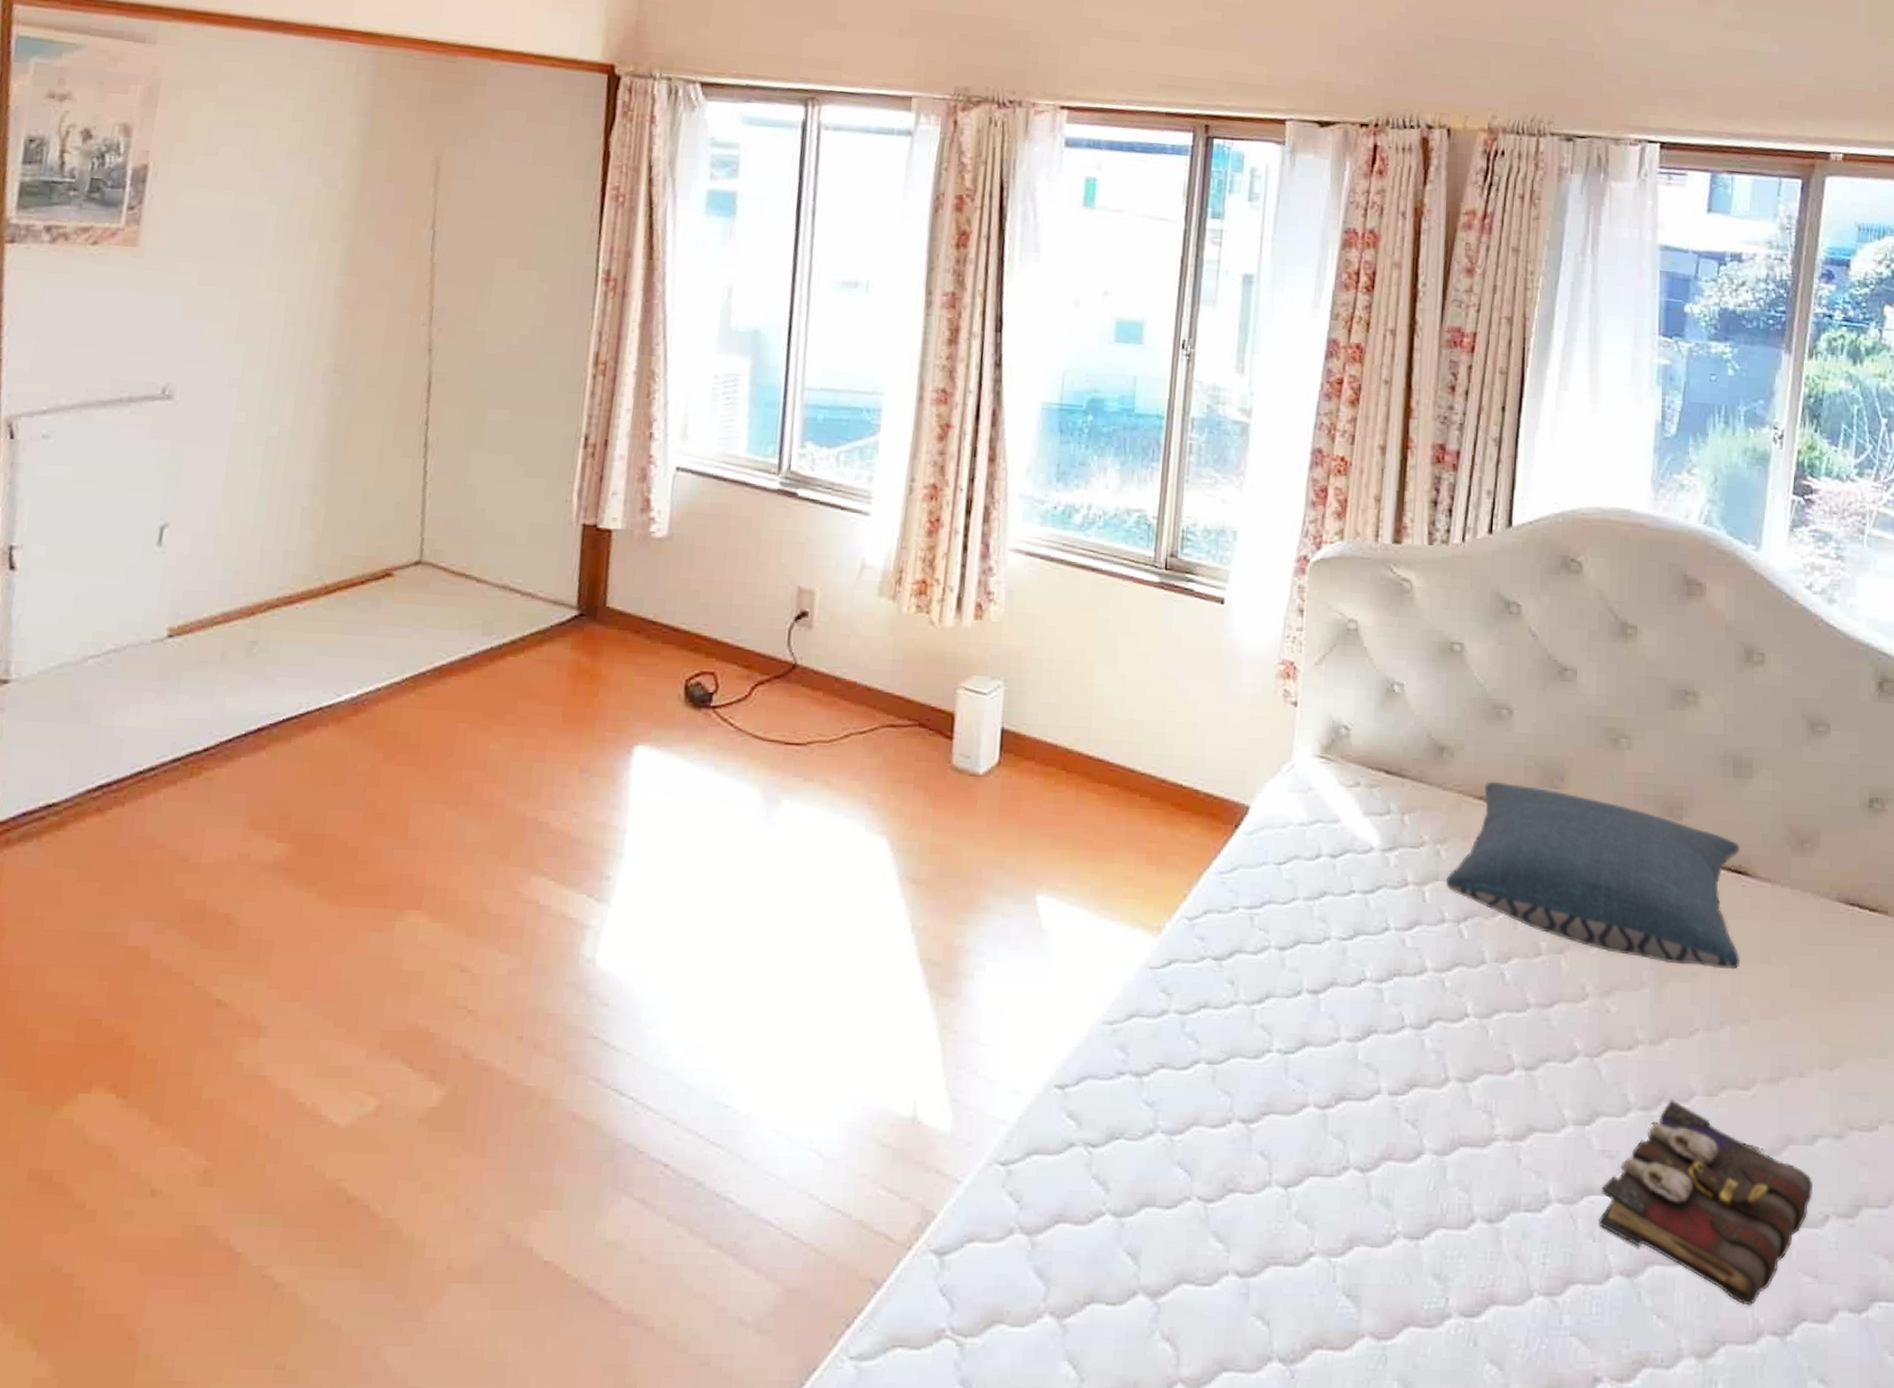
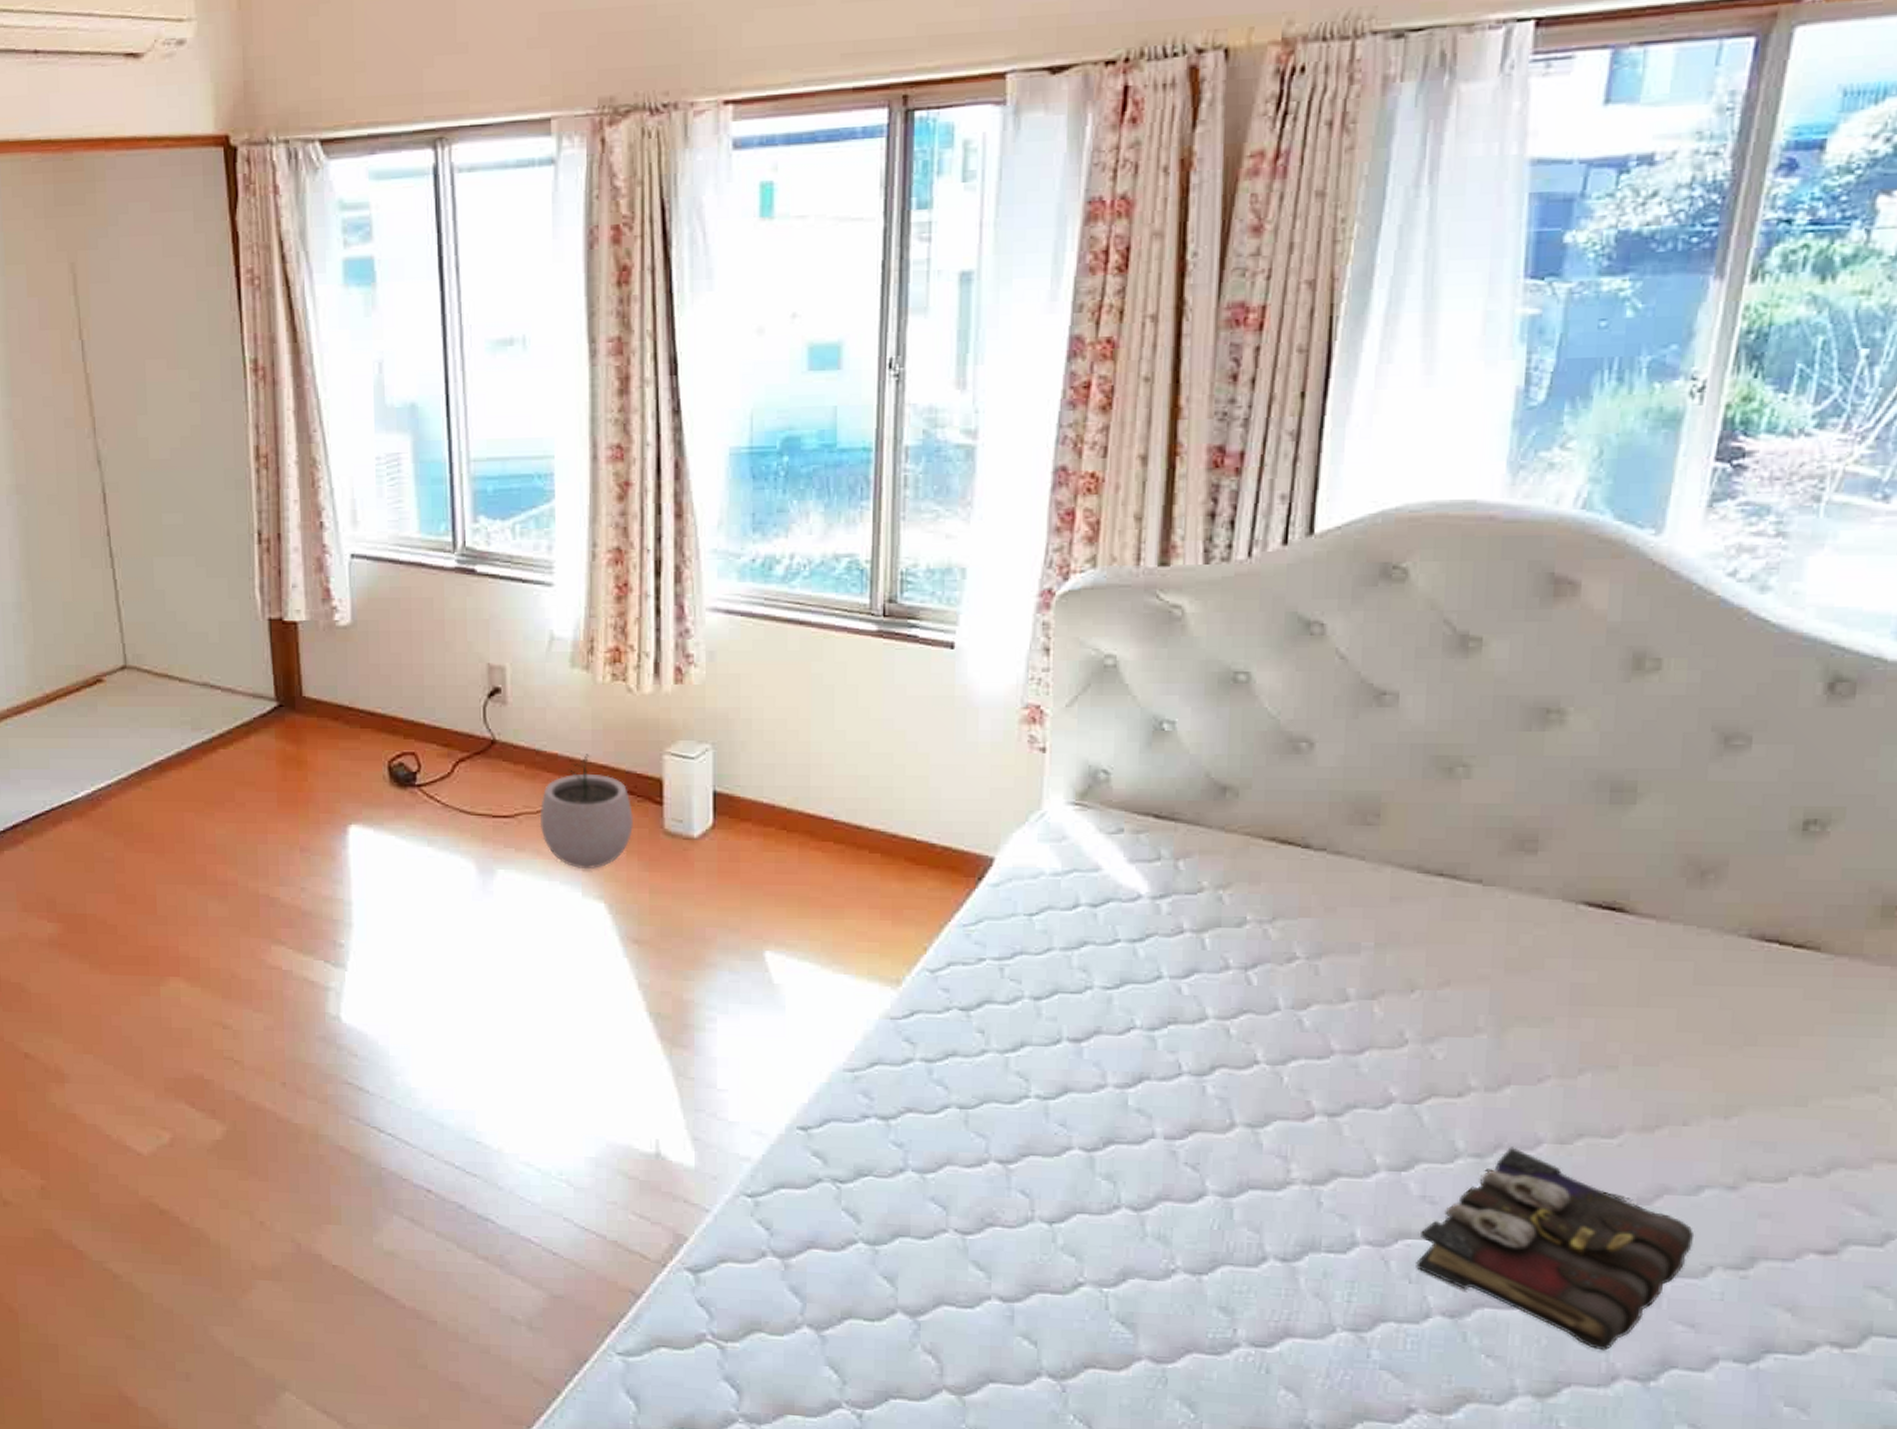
plant pot: none [830,684,924,803] -> present [539,754,634,869]
pillow: present [1445,781,1739,970] -> none [1229,820,1614,1014]

